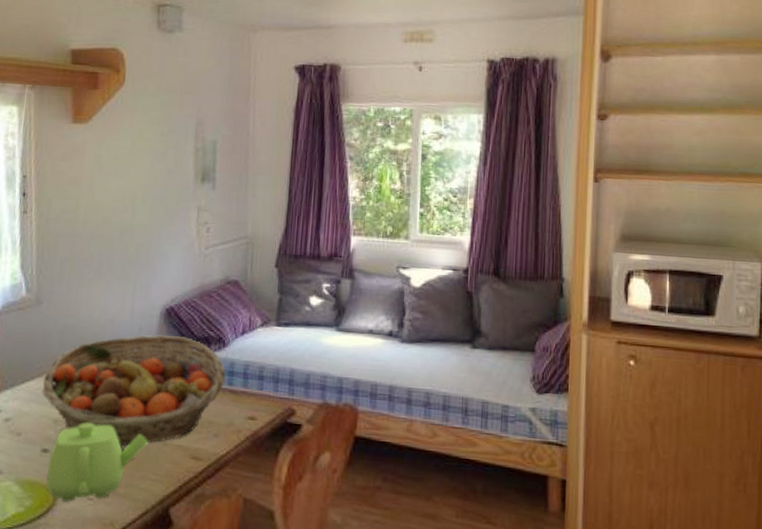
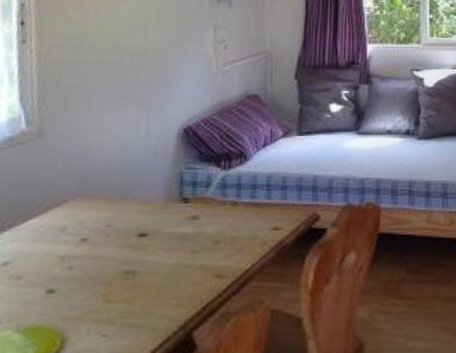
fruit basket: present [42,334,227,446] -> none [46,155,249,275]
teapot: present [46,423,148,502] -> none [53,254,167,342]

